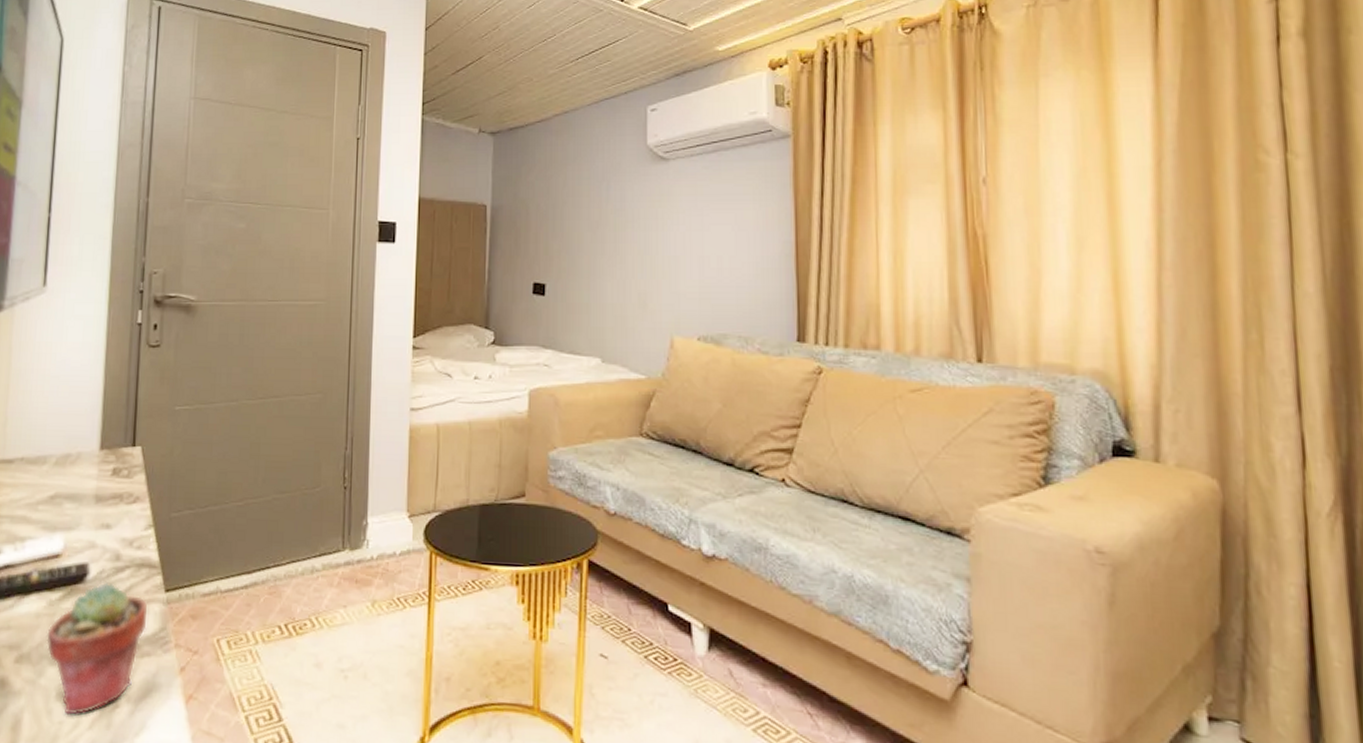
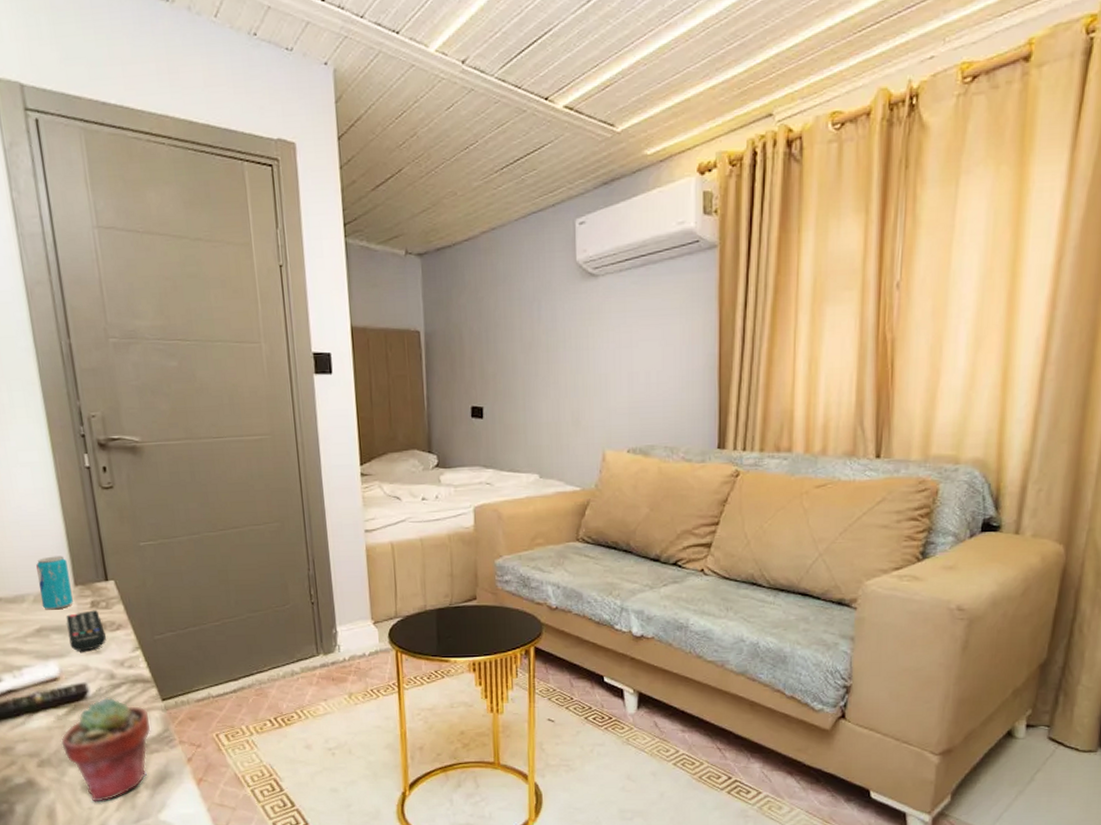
beverage can: none [62,415,98,475] -> present [36,556,73,610]
remote control: none [81,478,120,525] -> present [66,610,106,651]

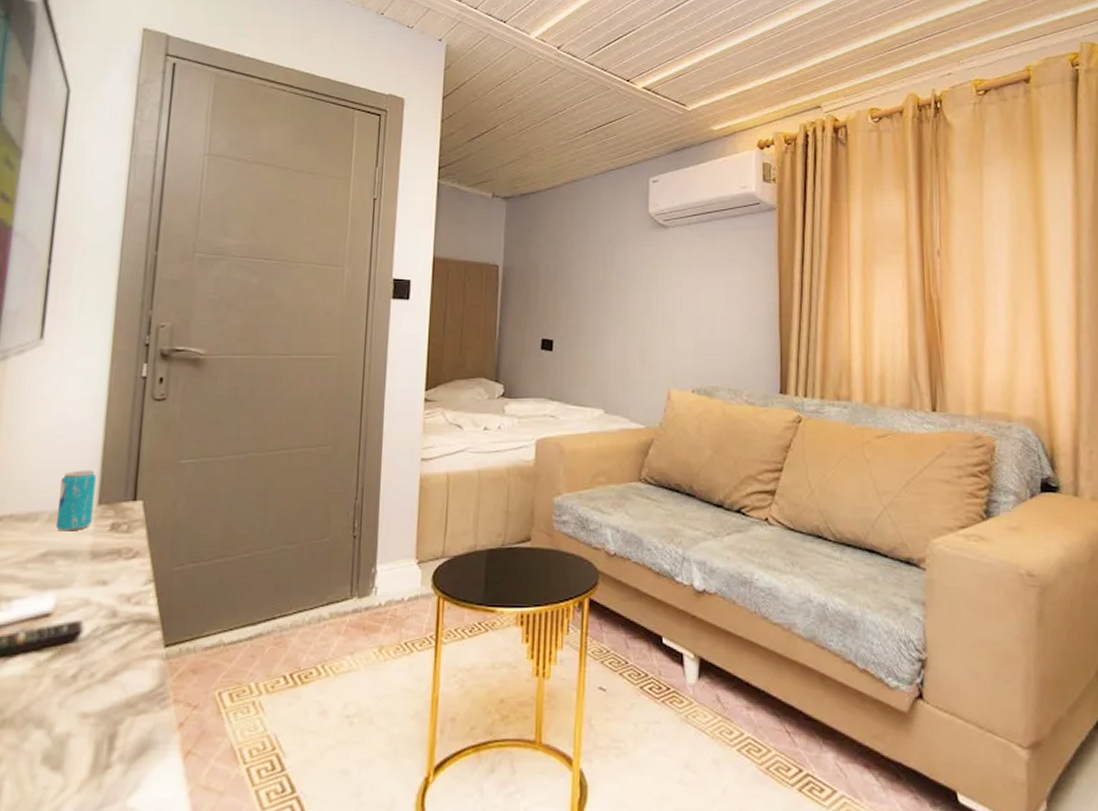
potted succulent: present [61,697,151,802] -> none [32,640,146,779]
remote control: present [66,610,106,651] -> none [75,534,118,582]

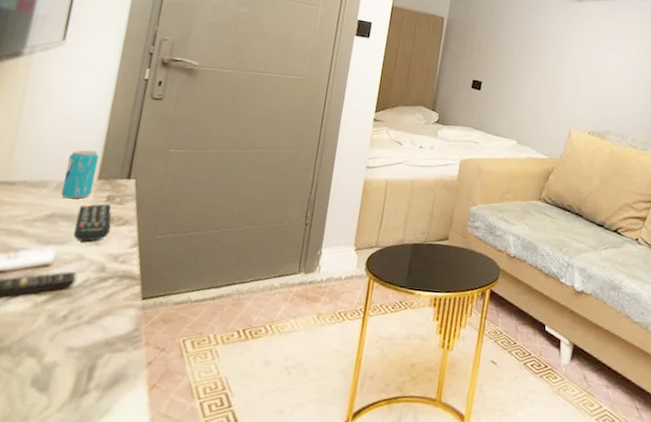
remote control: none [75,534,118,582] -> present [73,204,111,241]

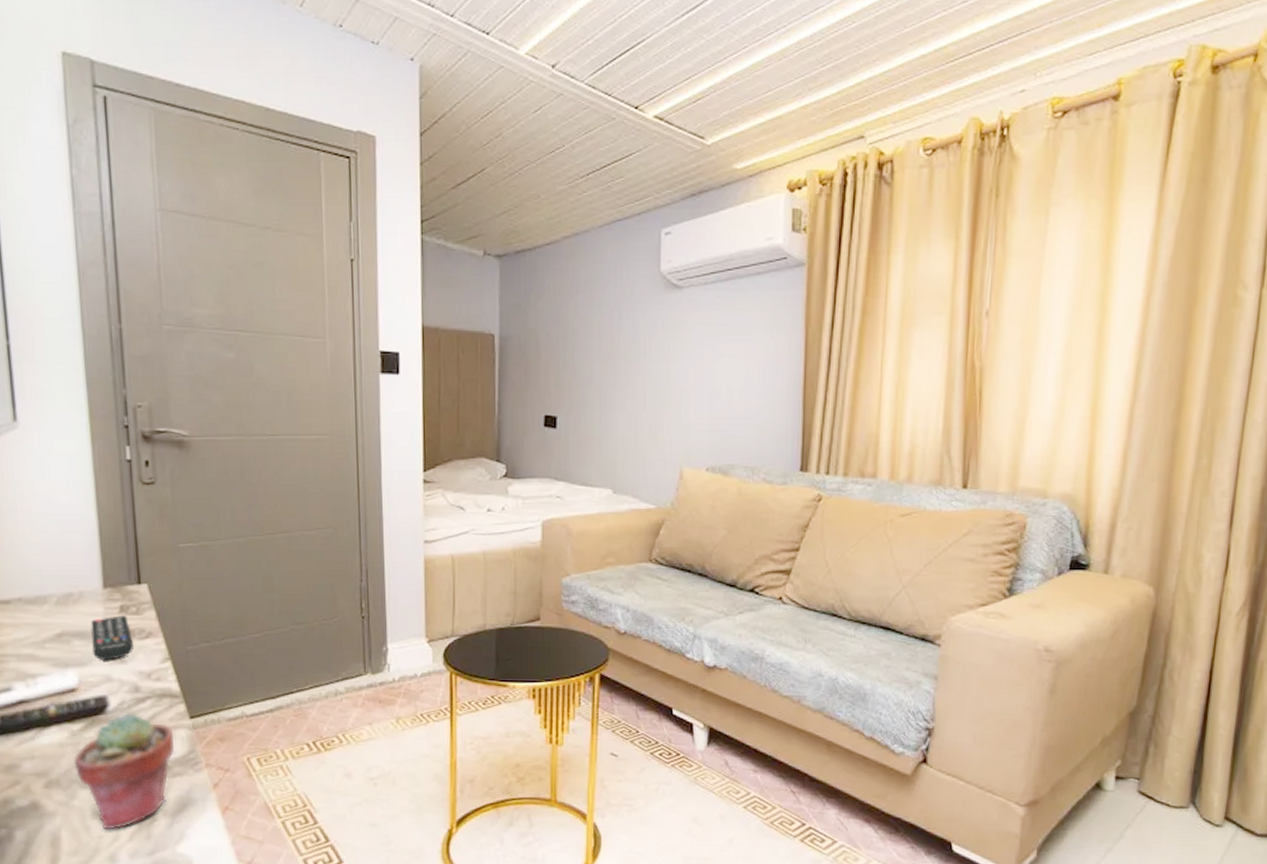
potted succulent: none [27,289,126,400] -> present [73,712,175,830]
beverage can: present [61,150,99,199] -> none [63,554,100,614]

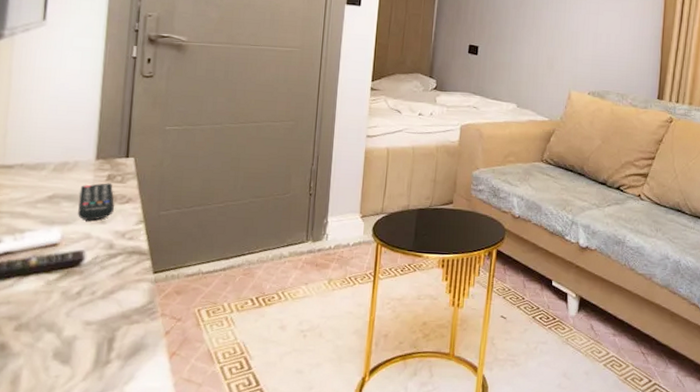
potted succulent: present [73,712,175,830] -> none [44,266,138,371]

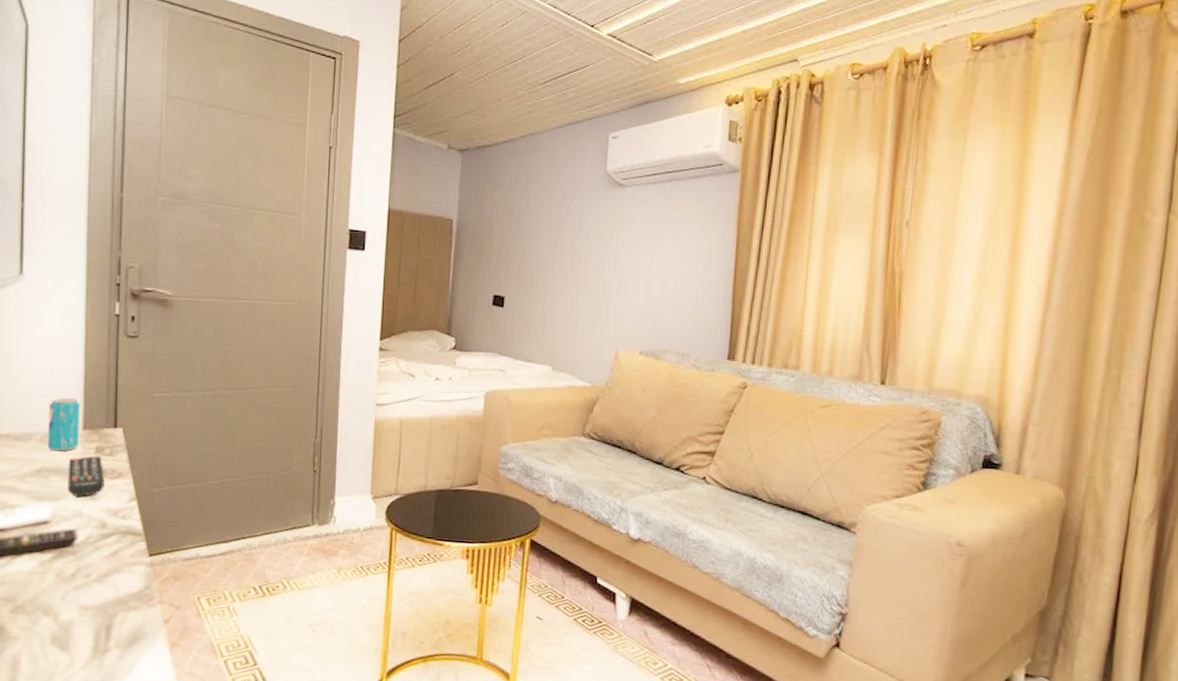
beverage can: none [60,130,94,180] -> present [47,397,80,452]

